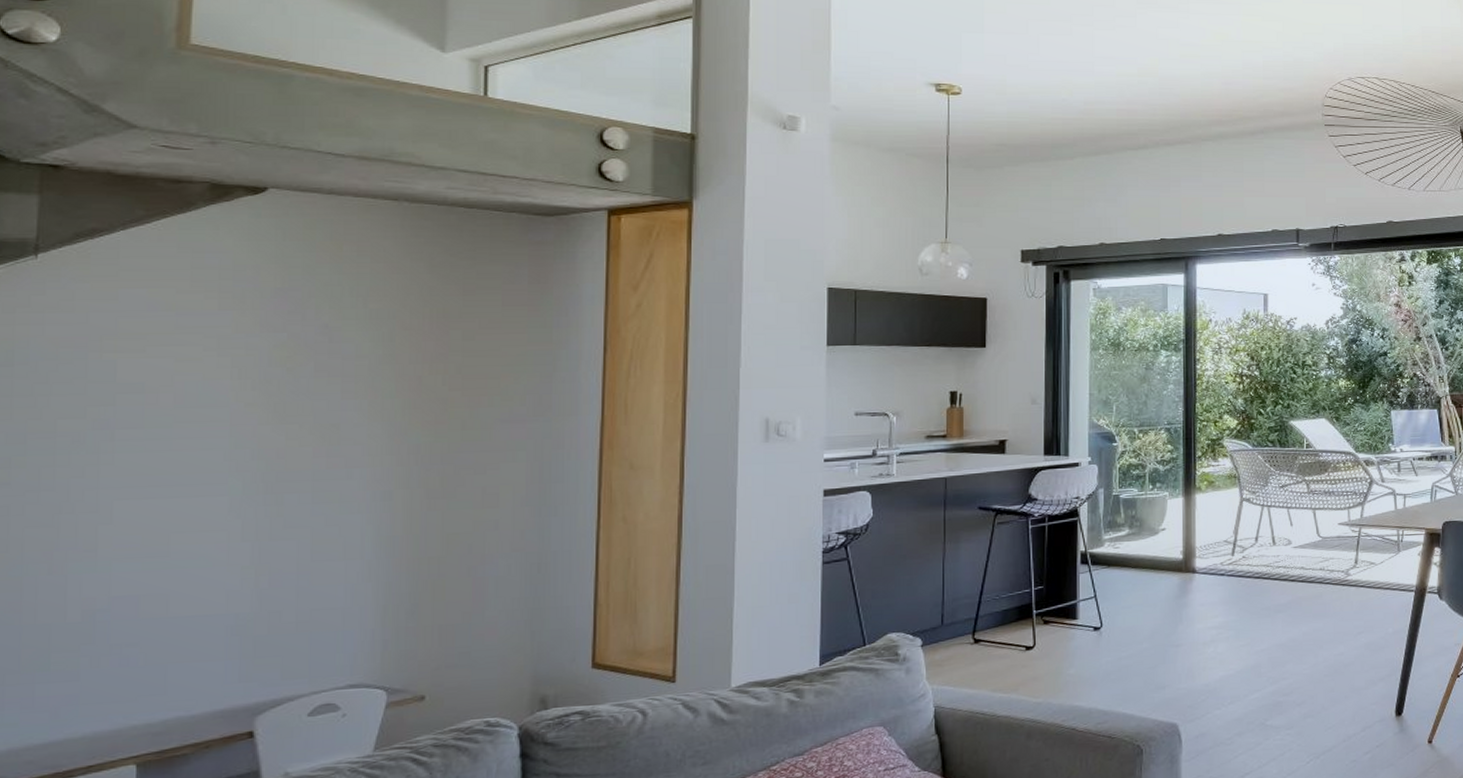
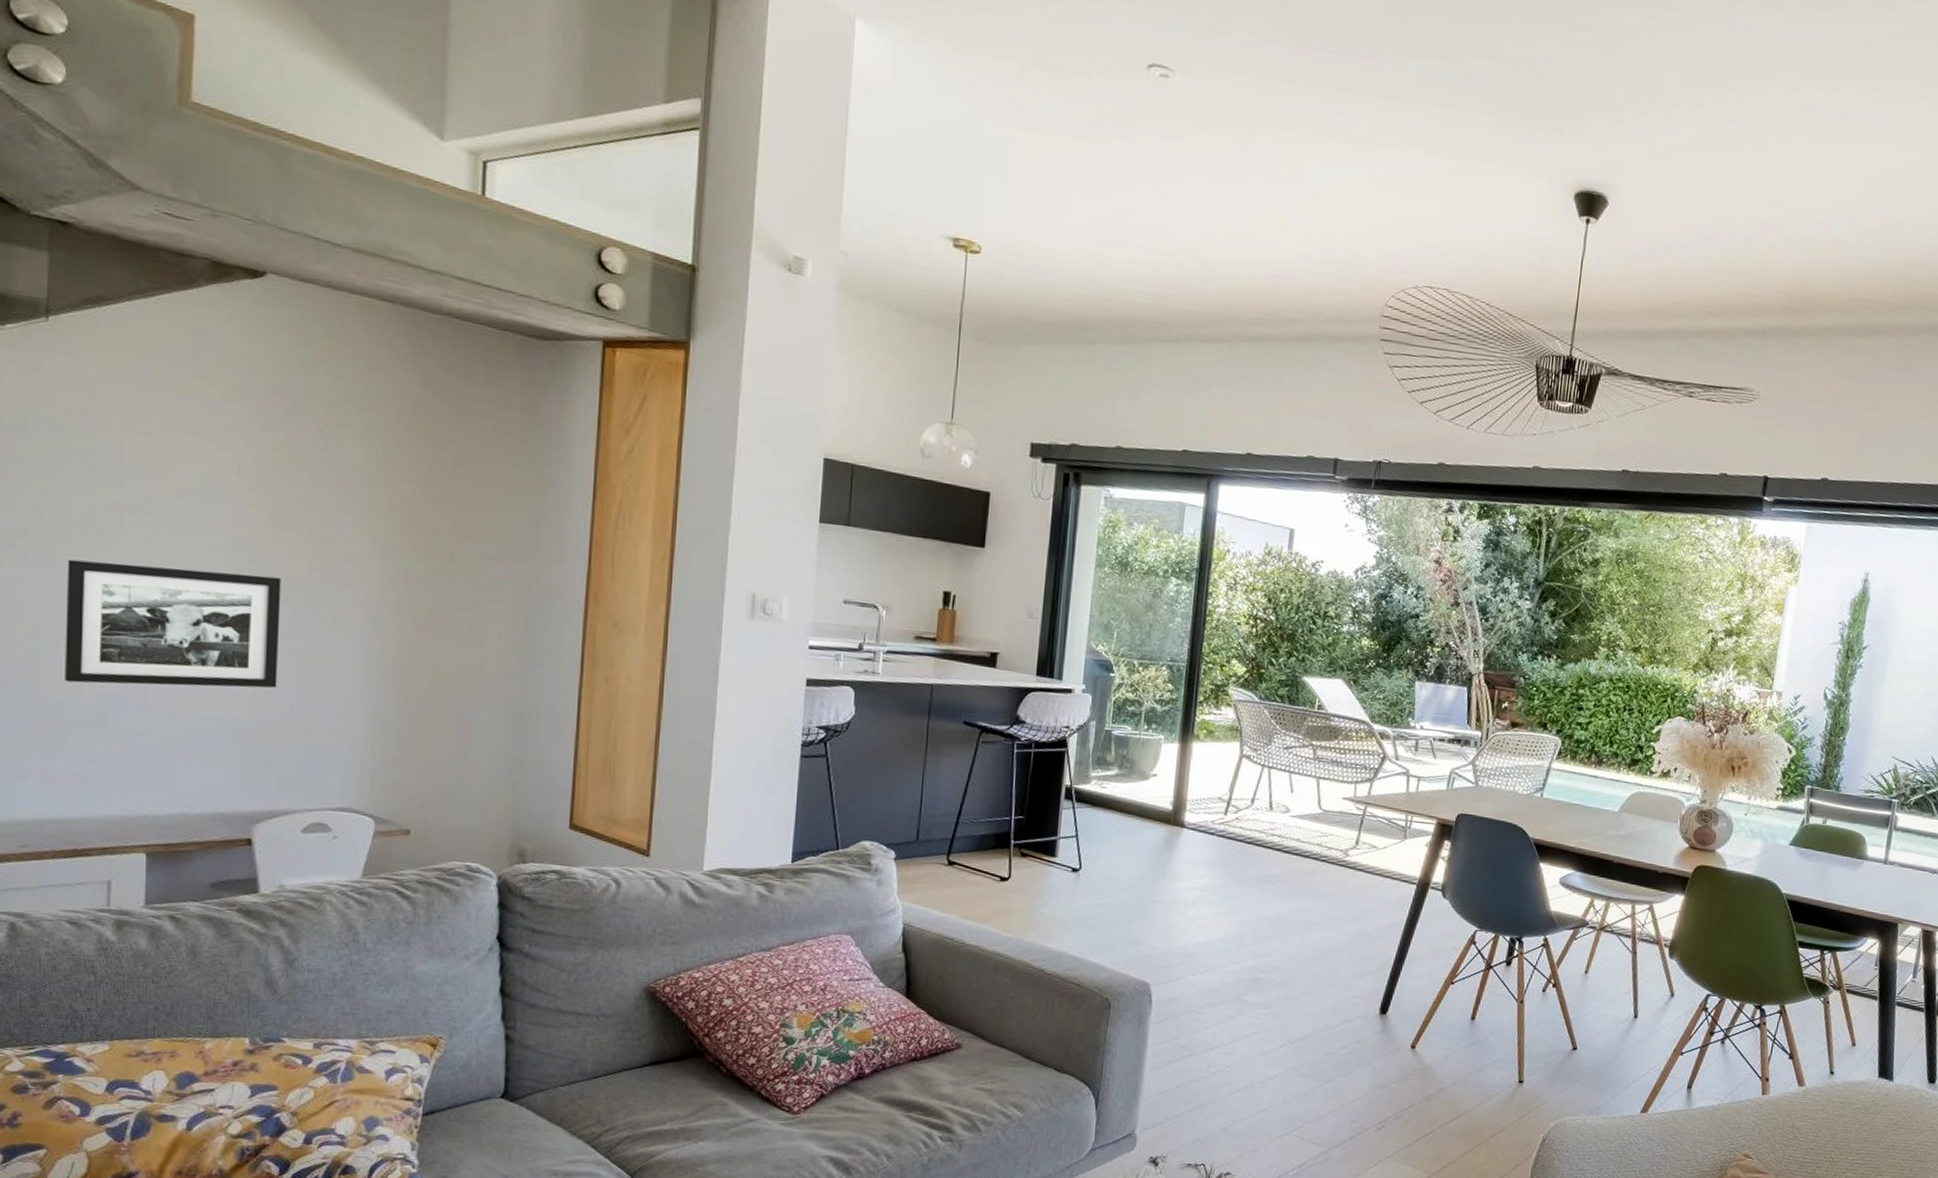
picture frame: none [48,470,284,604] -> present [65,559,281,688]

